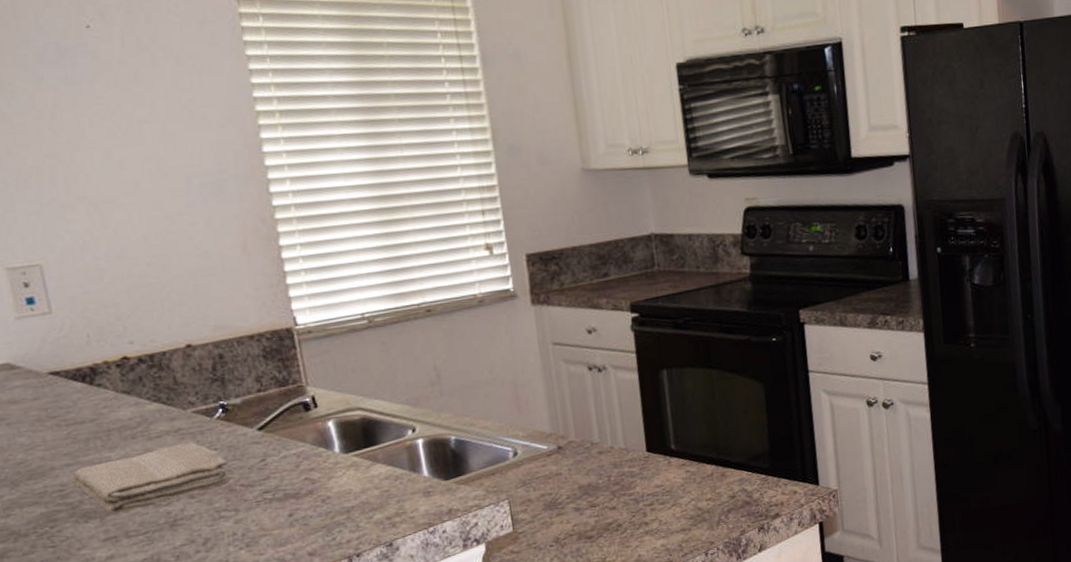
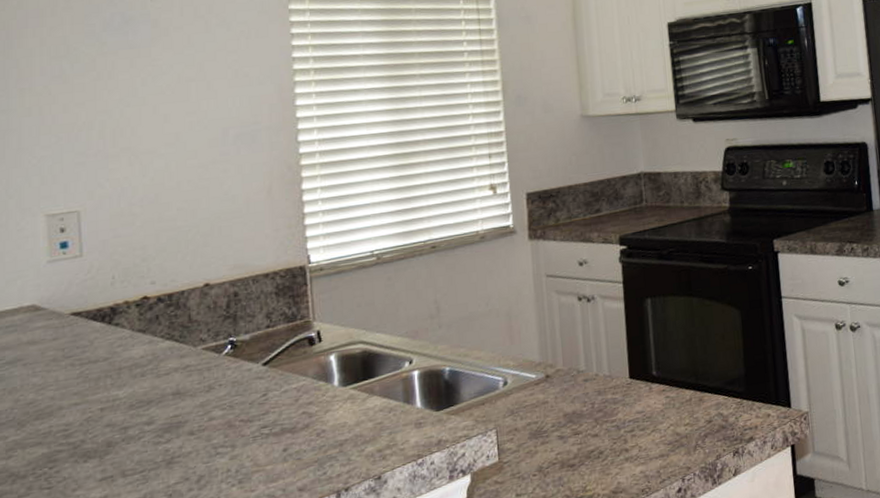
washcloth: present [72,442,232,515] -> none [77,378,232,454]

